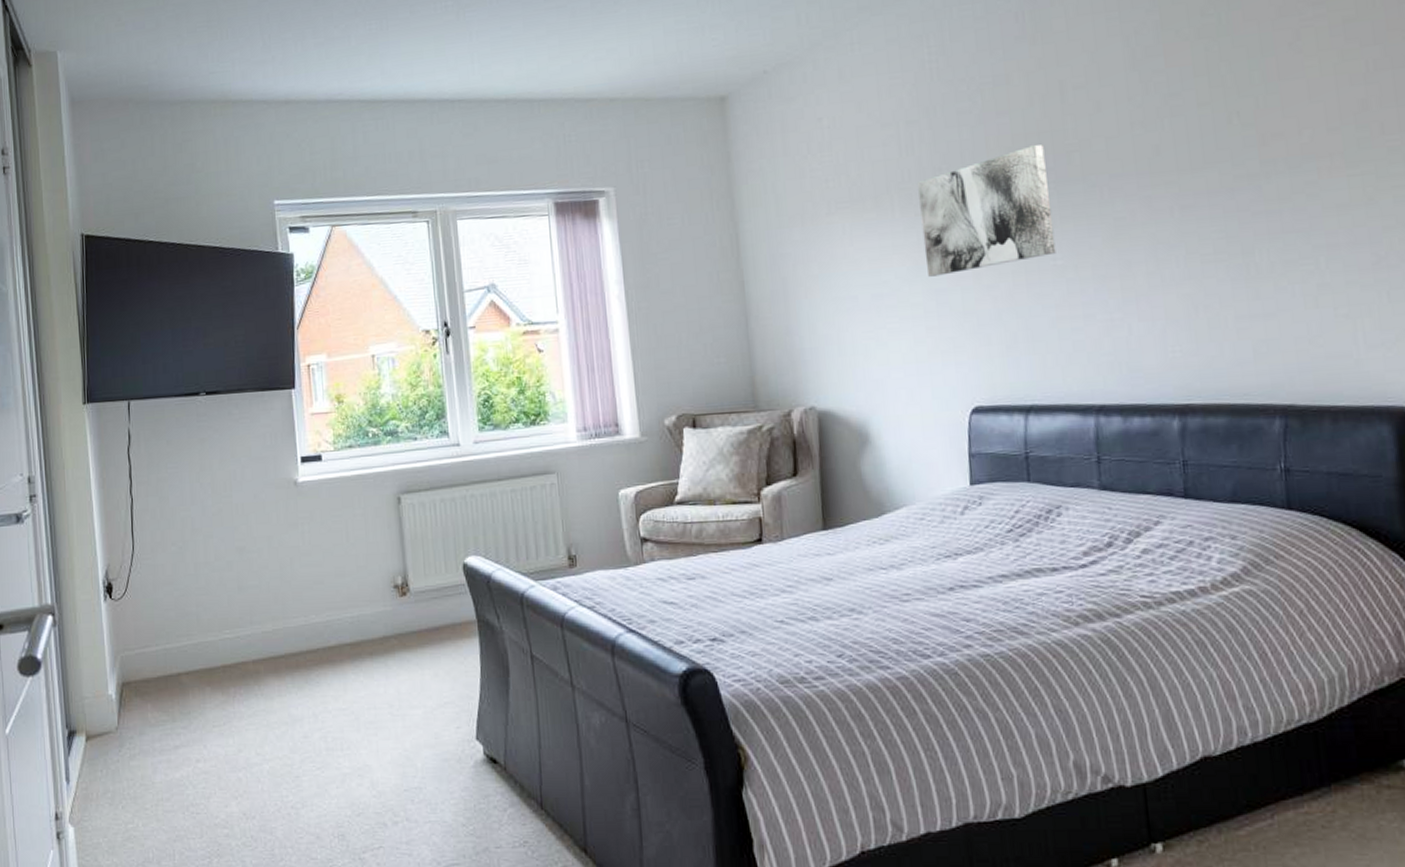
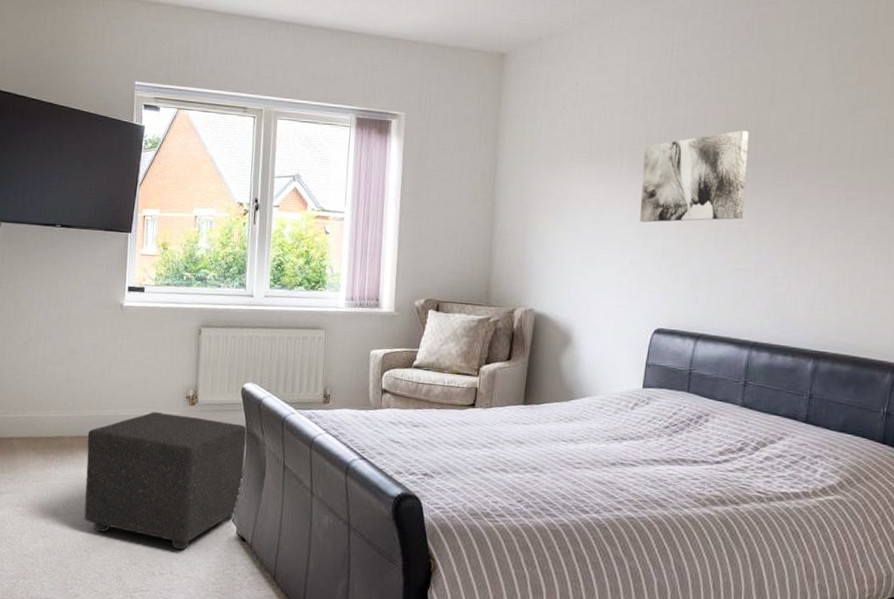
ottoman: none [275,610,482,788] -> present [84,412,247,550]

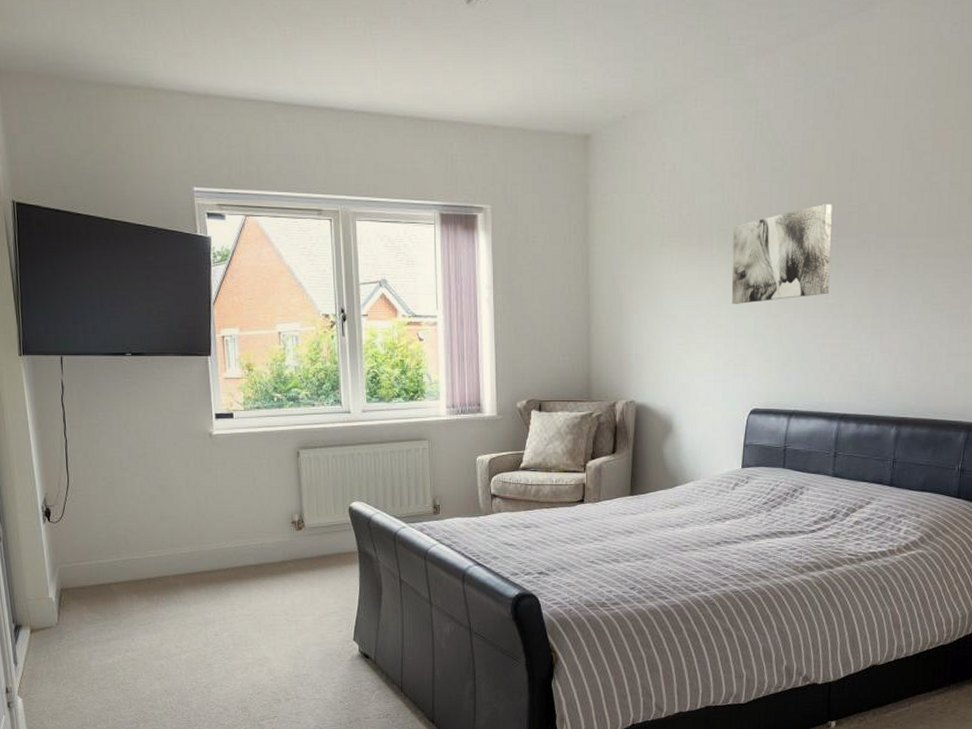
ottoman: present [84,412,247,550] -> none [192,541,361,674]

